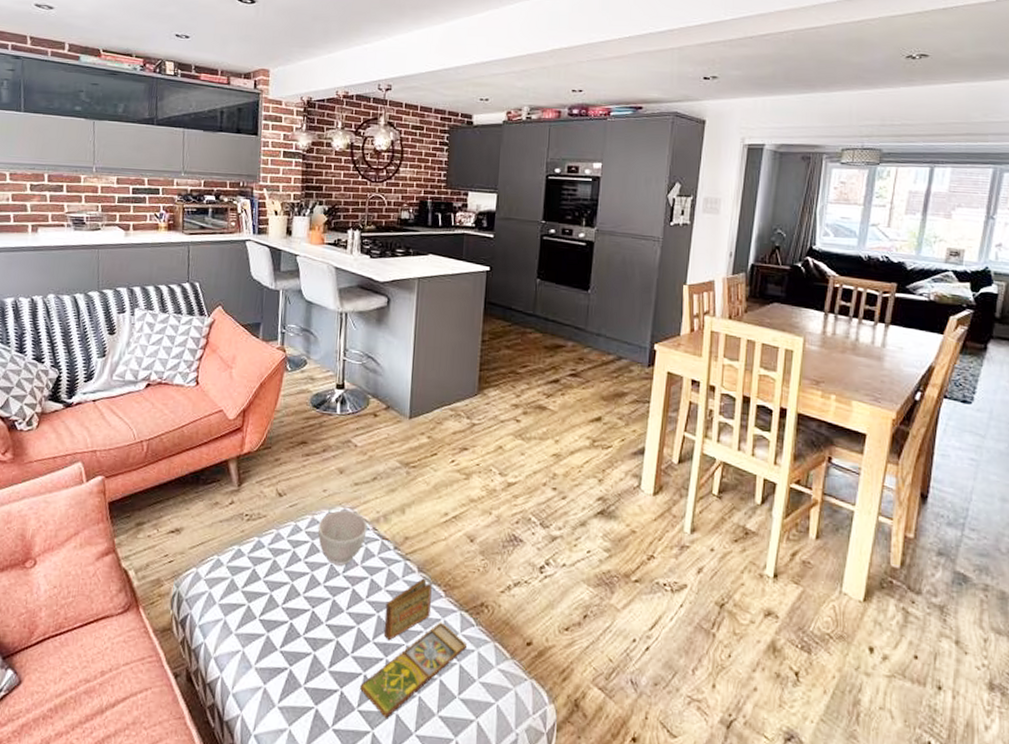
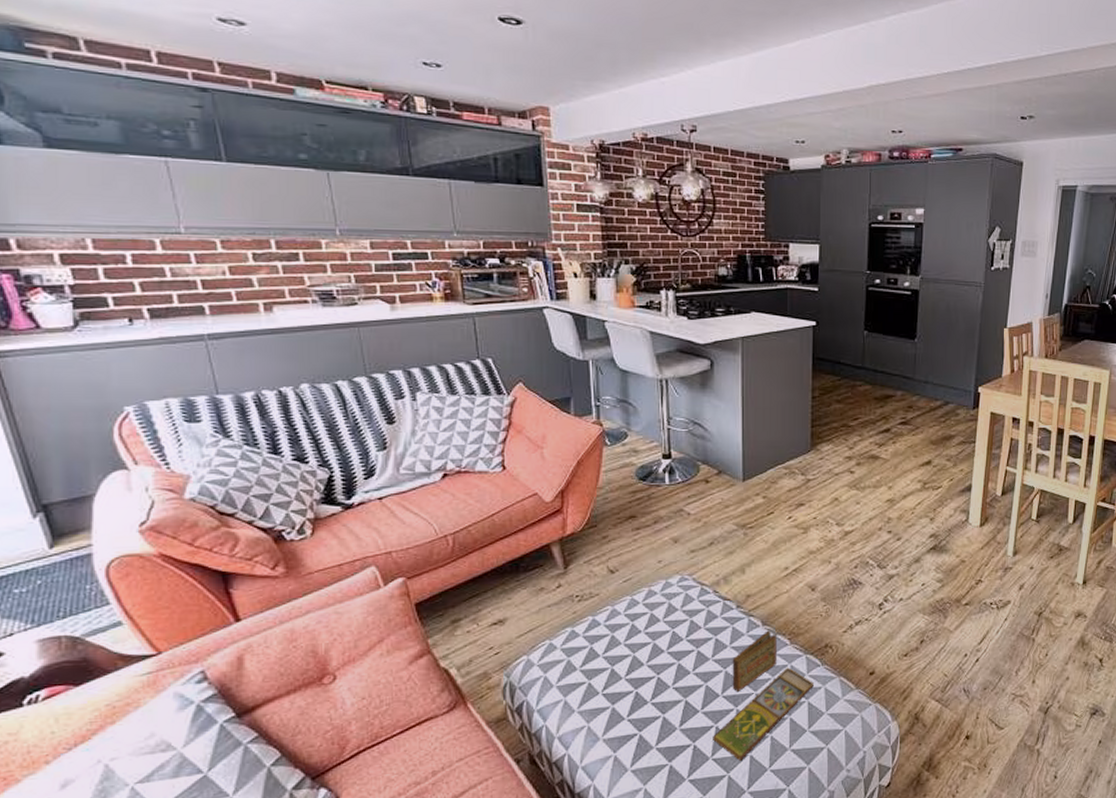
bowl: present [317,510,367,566] -> none [656,578,707,631]

